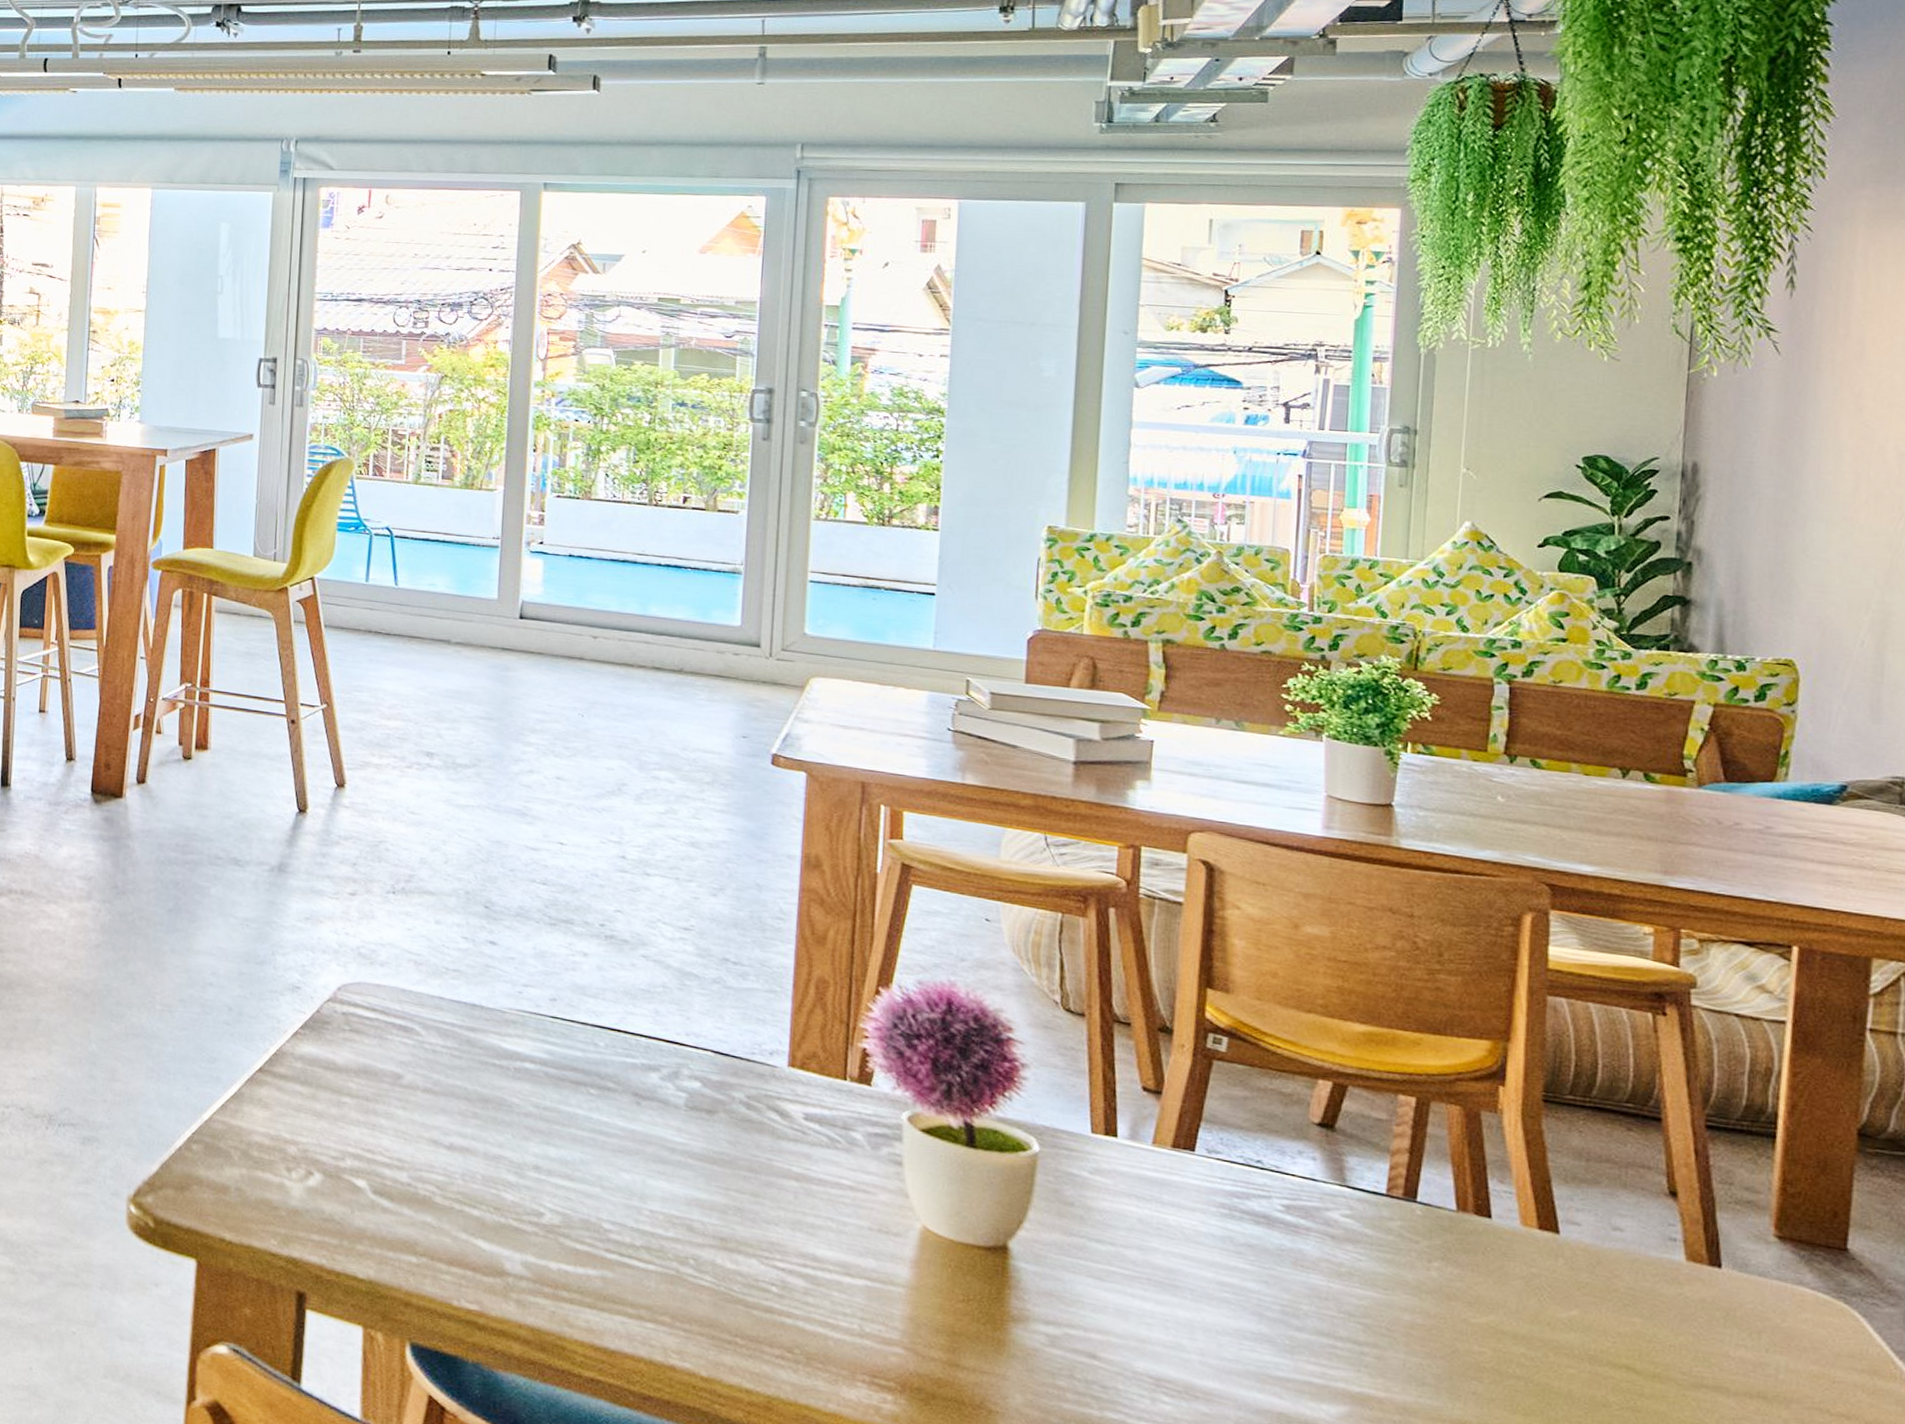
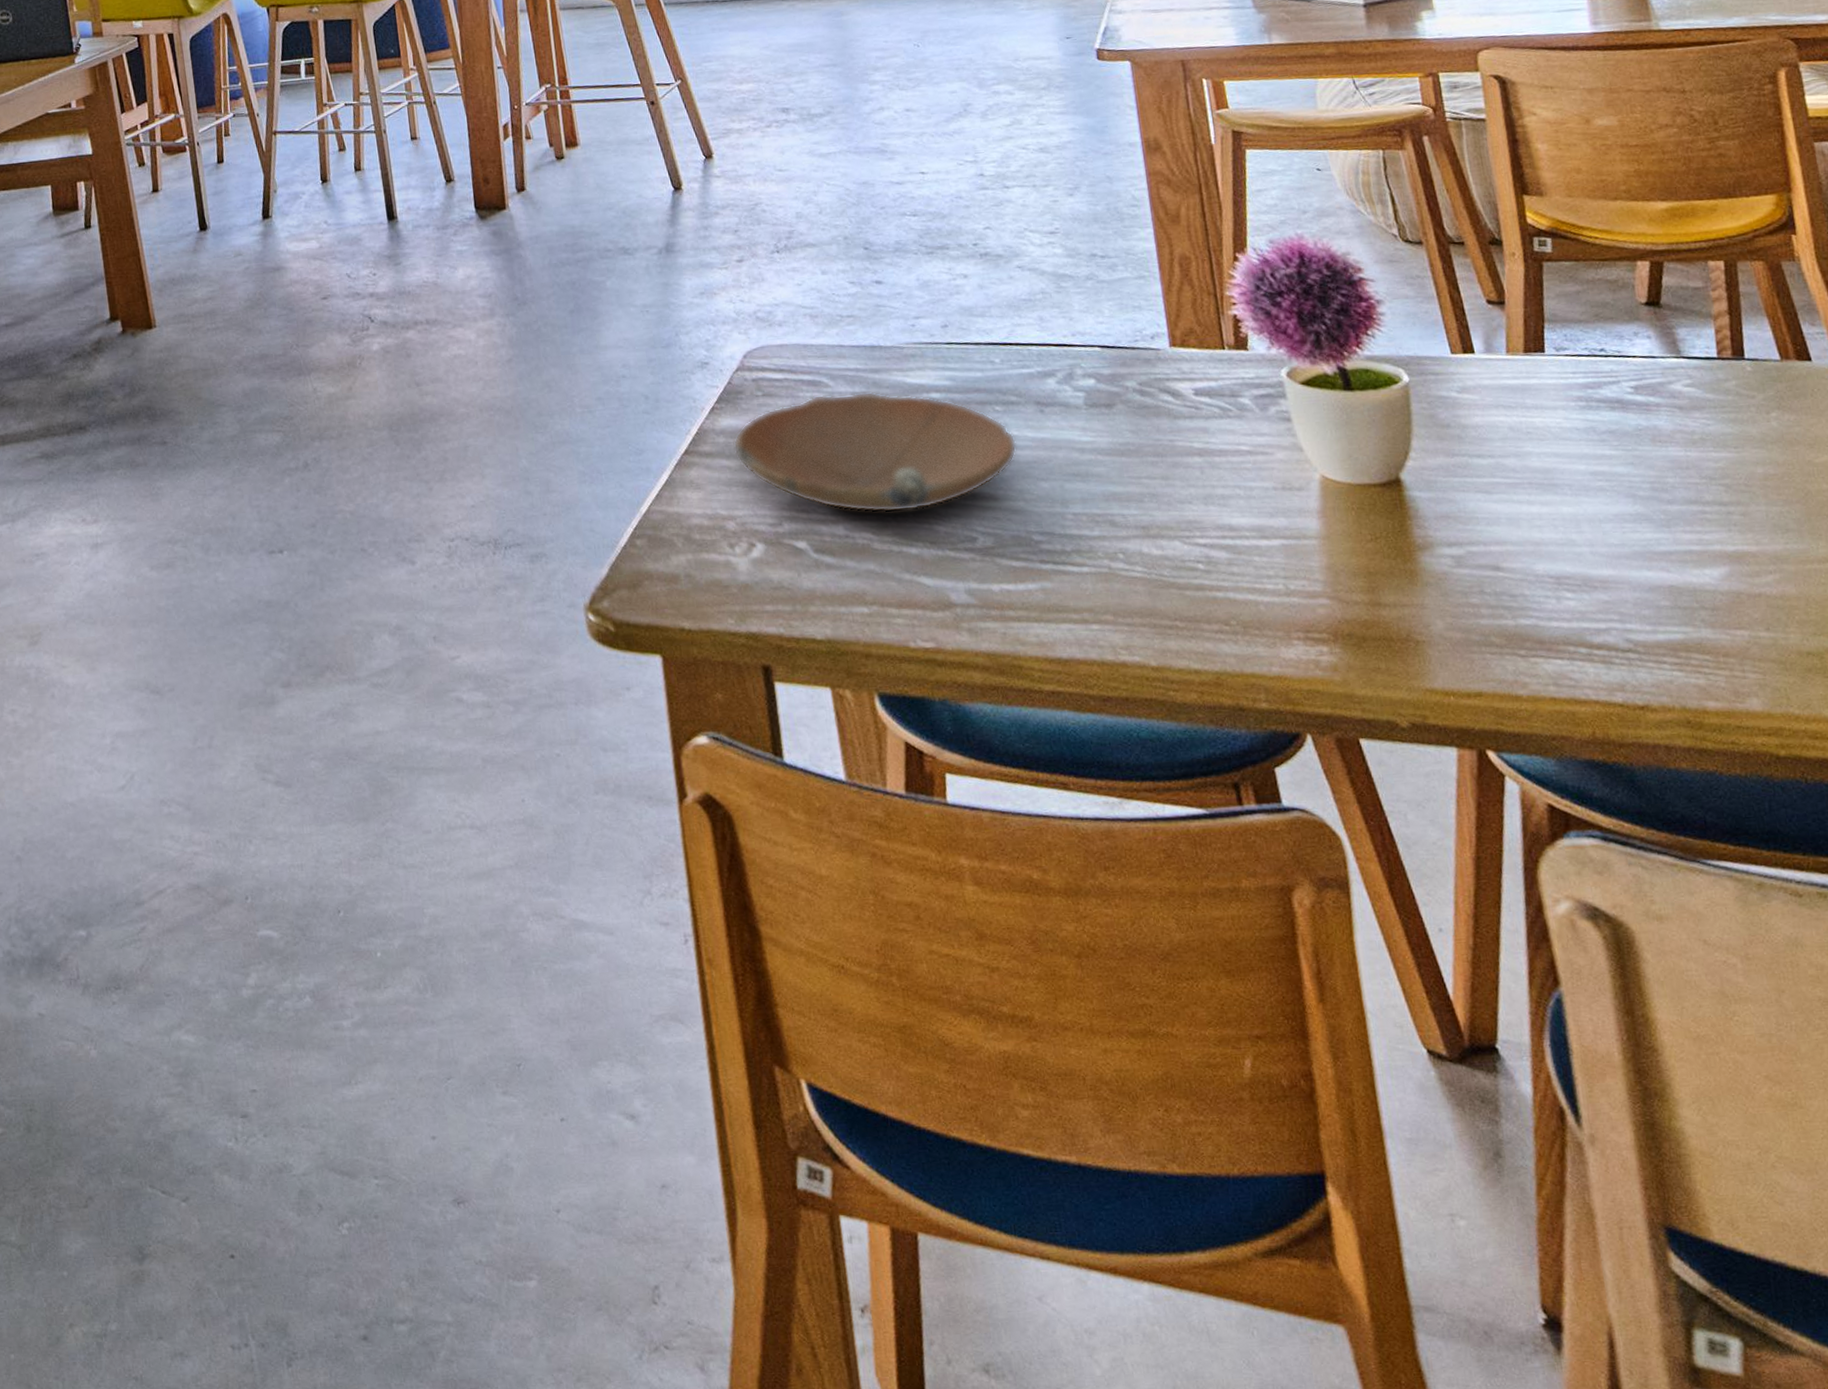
bowl: none [309,1041,605,1175] -> present [733,391,1017,513]

